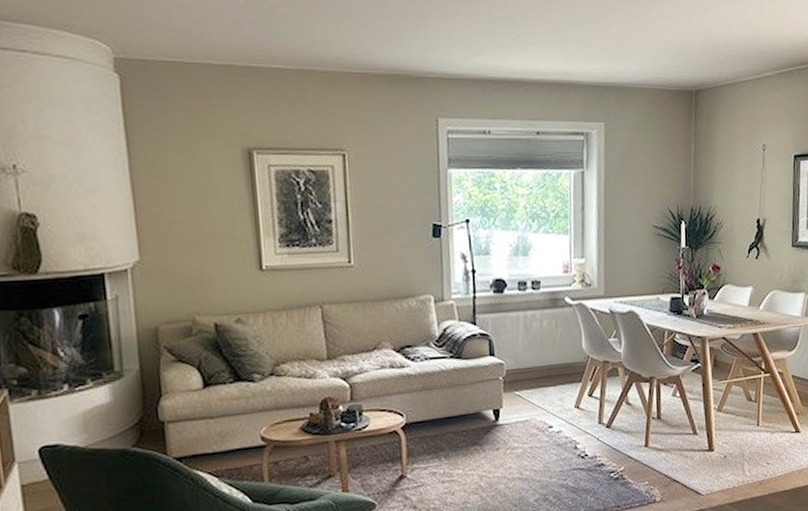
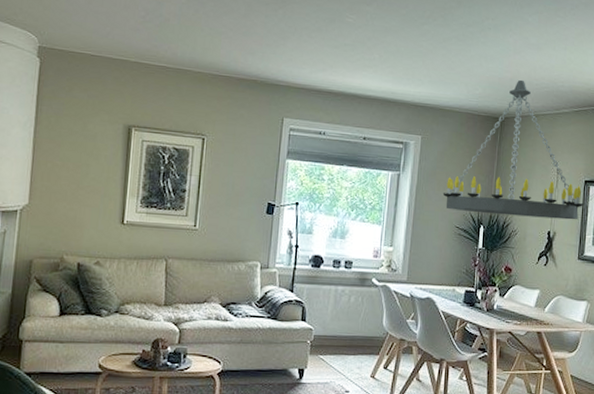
chandelier: none [635,41,794,207] -> present [442,79,583,220]

